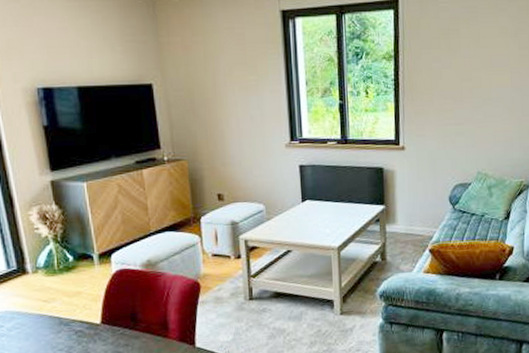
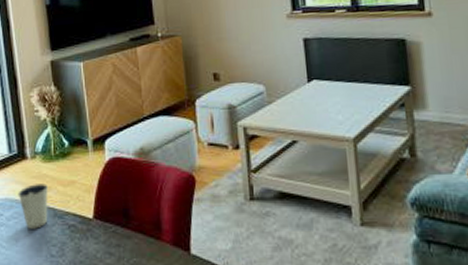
dixie cup: none [19,295,53,337] -> present [18,184,48,229]

